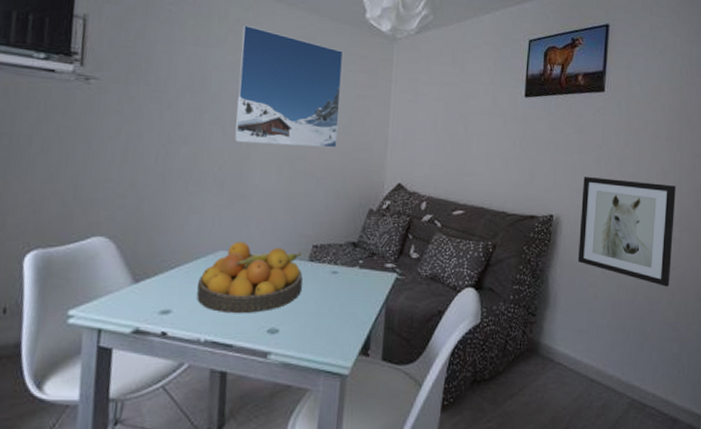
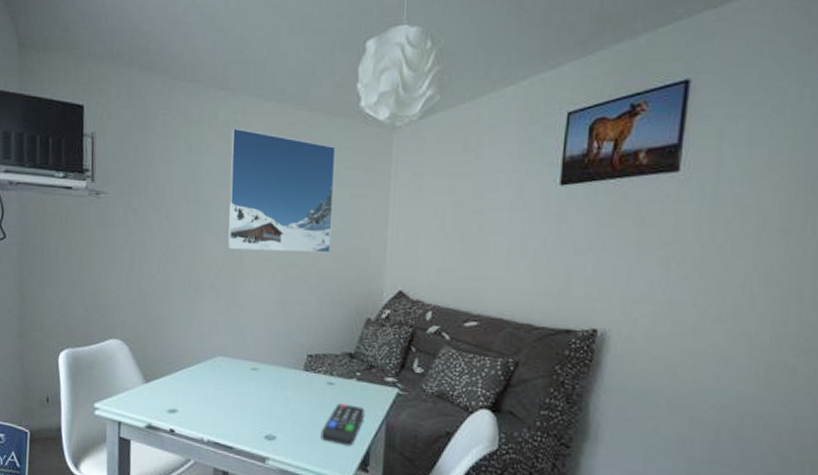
fruit bowl: present [196,241,303,314] -> none [198,348,298,419]
remote control: none [324,291,367,333] -> present [321,403,365,447]
wall art: present [577,177,676,287] -> none [630,282,792,427]

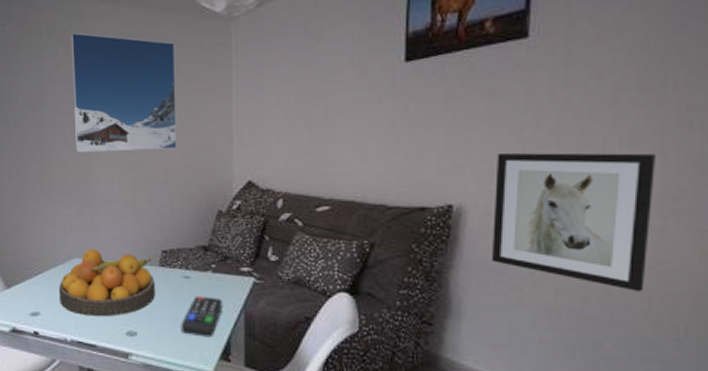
fruit bowl: none [198,348,298,419] -> present [58,249,155,317]
wall art: none [630,282,792,427] -> present [491,152,655,291]

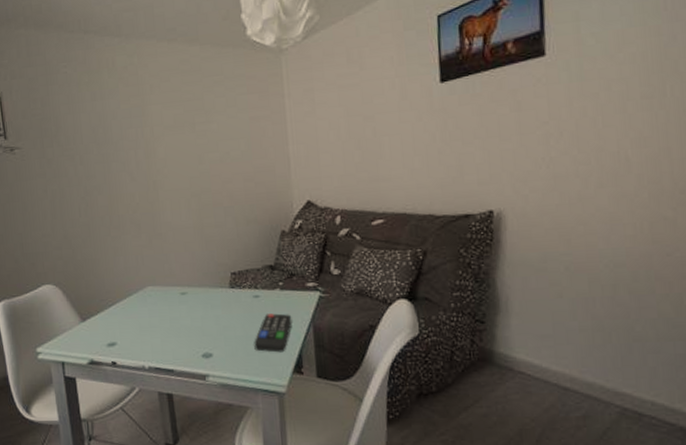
fruit bowl: present [58,249,155,317] -> none [133,276,227,342]
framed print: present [71,32,177,153] -> none [130,70,239,185]
wall art: present [491,152,655,291] -> none [528,153,664,277]

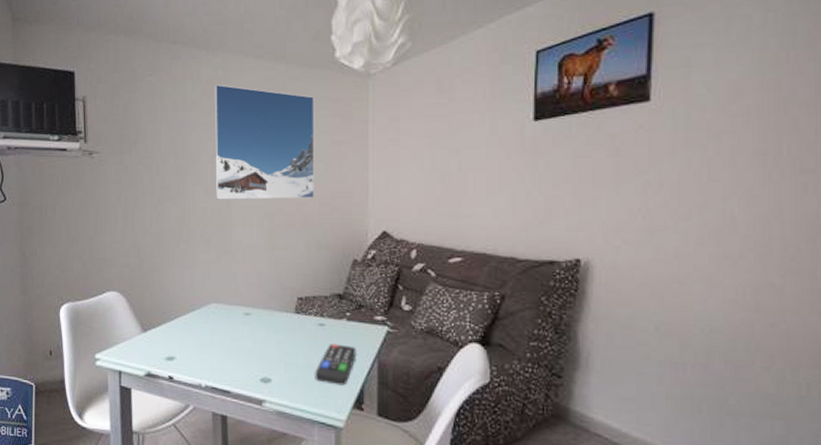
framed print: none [130,70,239,185] -> present [214,84,315,200]

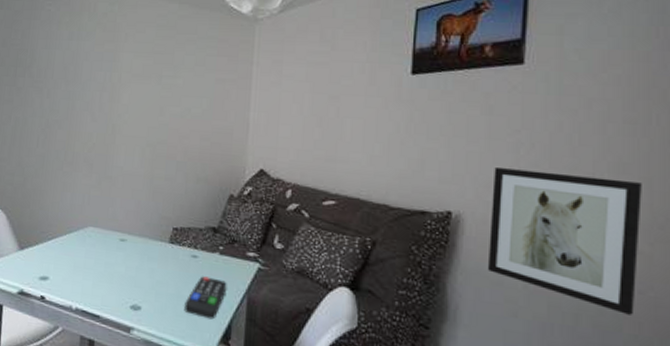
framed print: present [214,84,315,200] -> none [102,17,204,133]
wall art: none [618,211,773,348] -> present [487,168,642,315]

